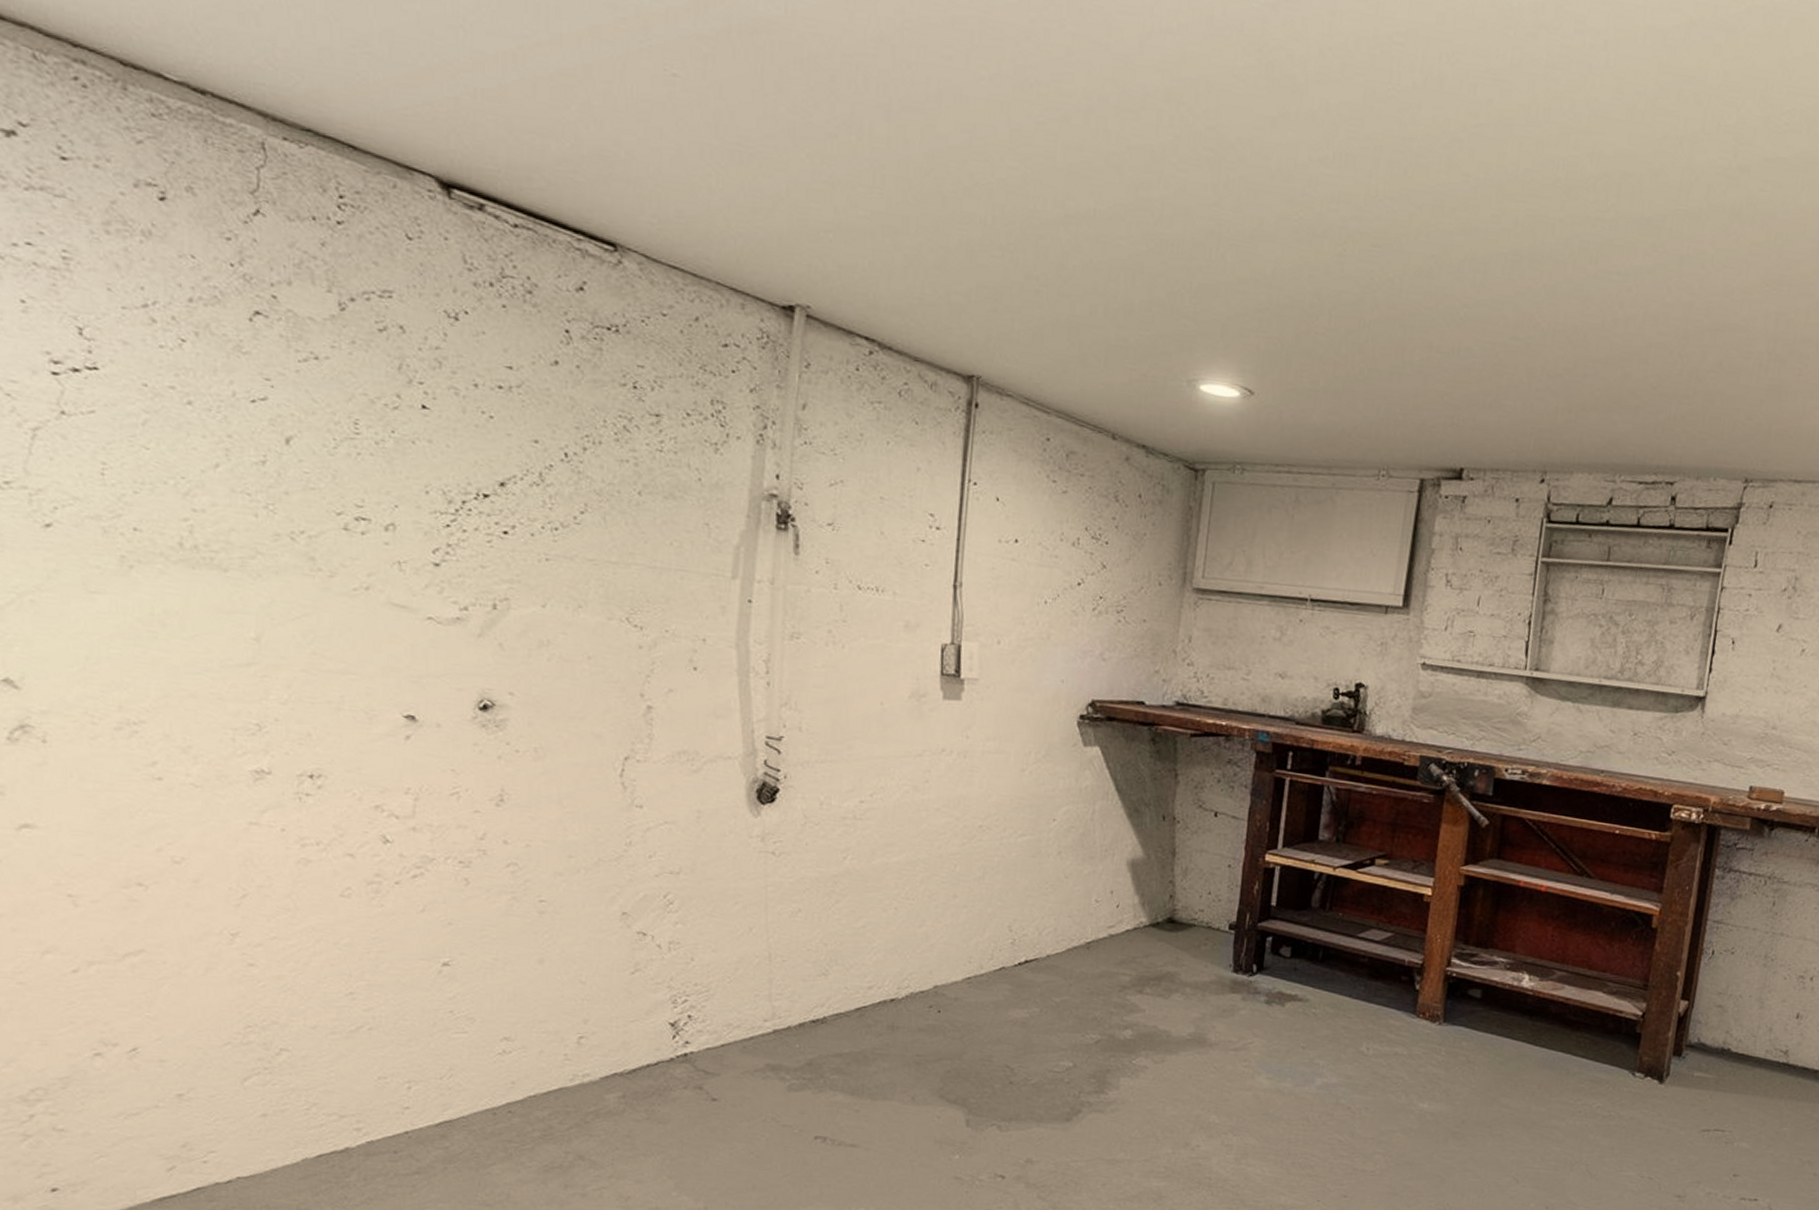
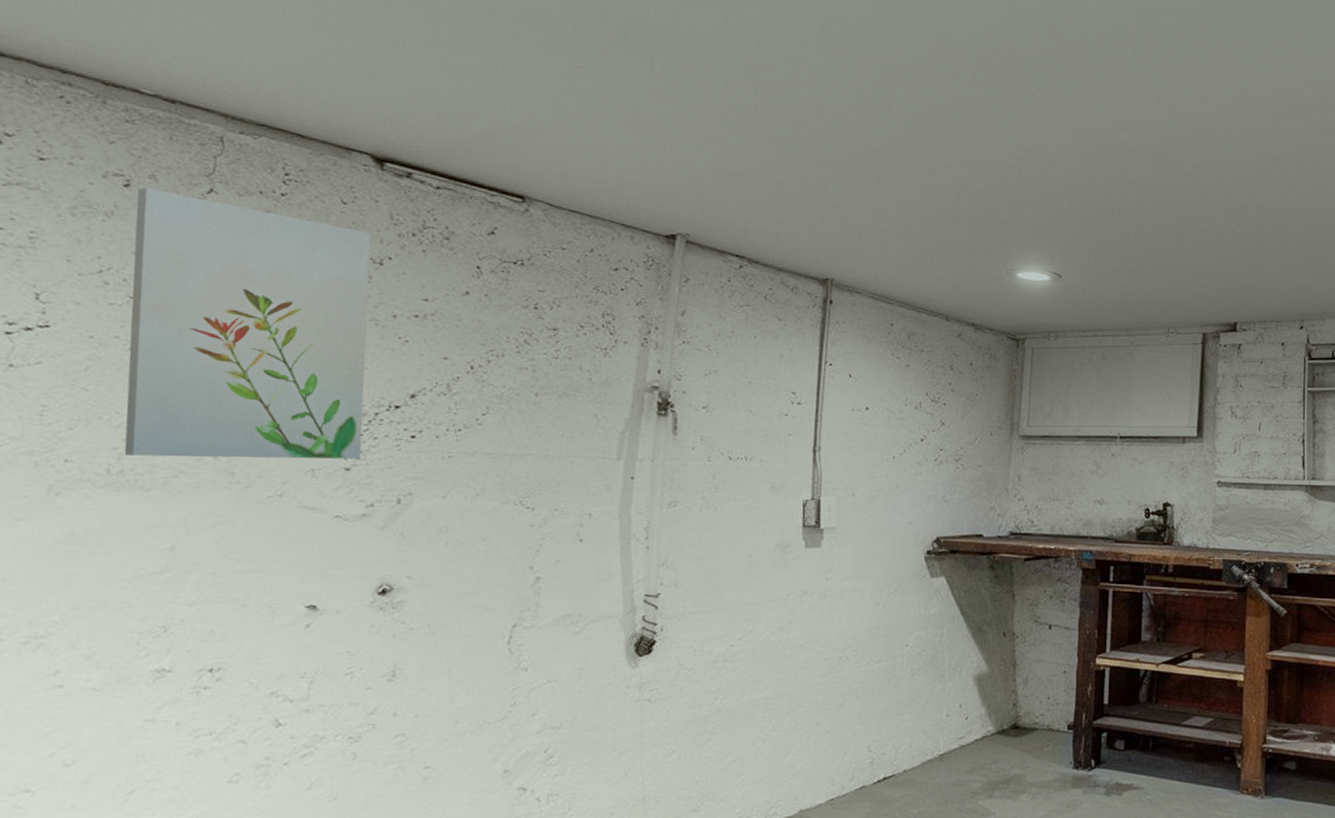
wall art: none [175,203,450,554] -> present [124,188,371,460]

